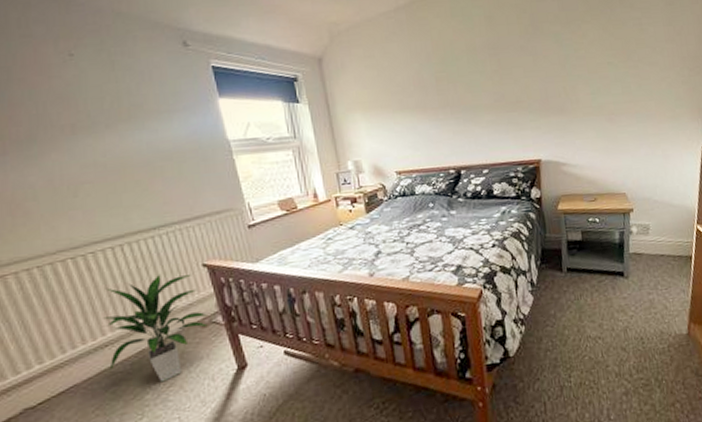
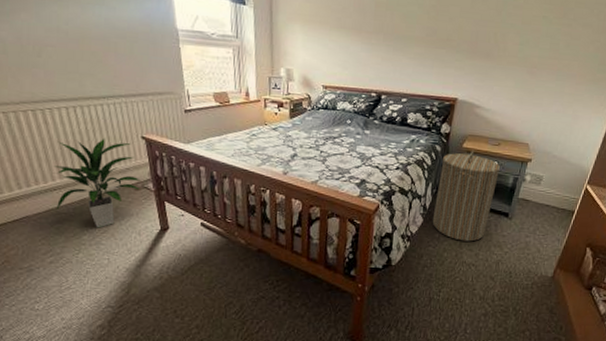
laundry hamper: none [539,210,604,314] -> present [432,149,501,242]

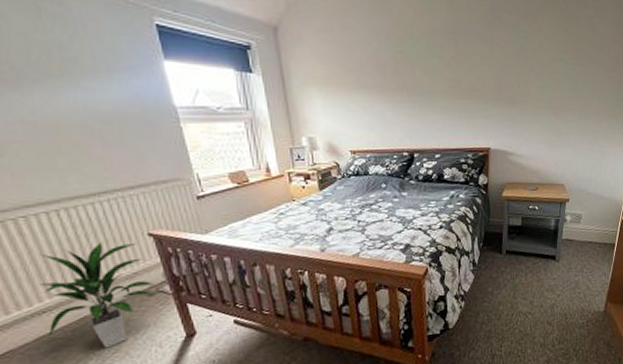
laundry hamper: present [432,149,501,242] -> none [483,197,542,292]

